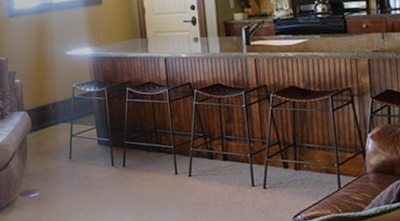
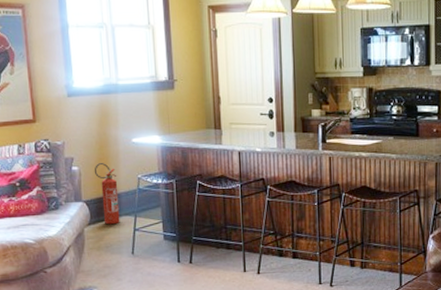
fire extinguisher: none [33,75,58,132] -> present [94,163,120,225]

